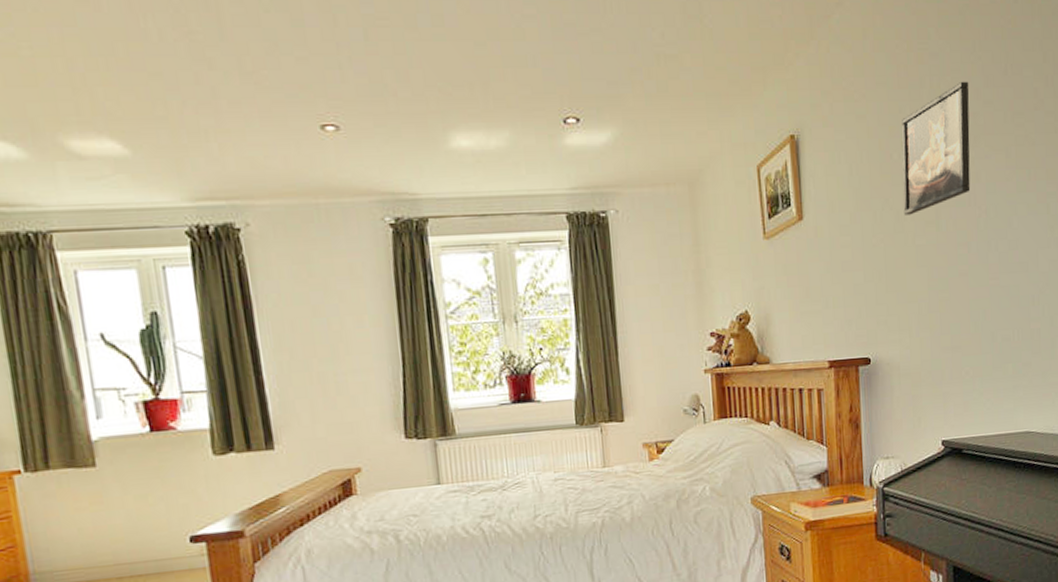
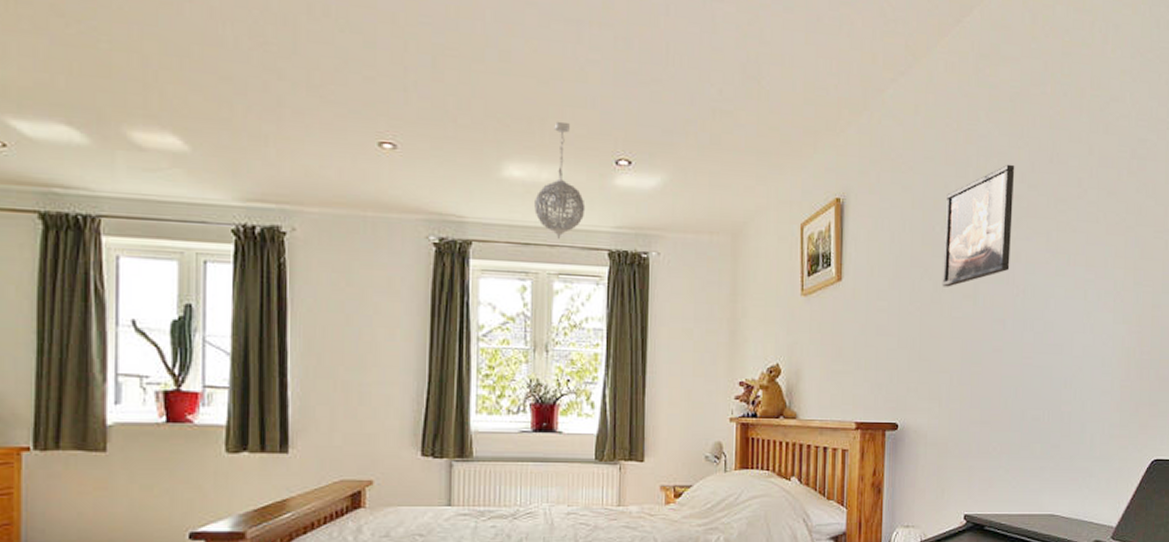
pendant light: none [486,84,539,206] -> present [534,121,586,239]

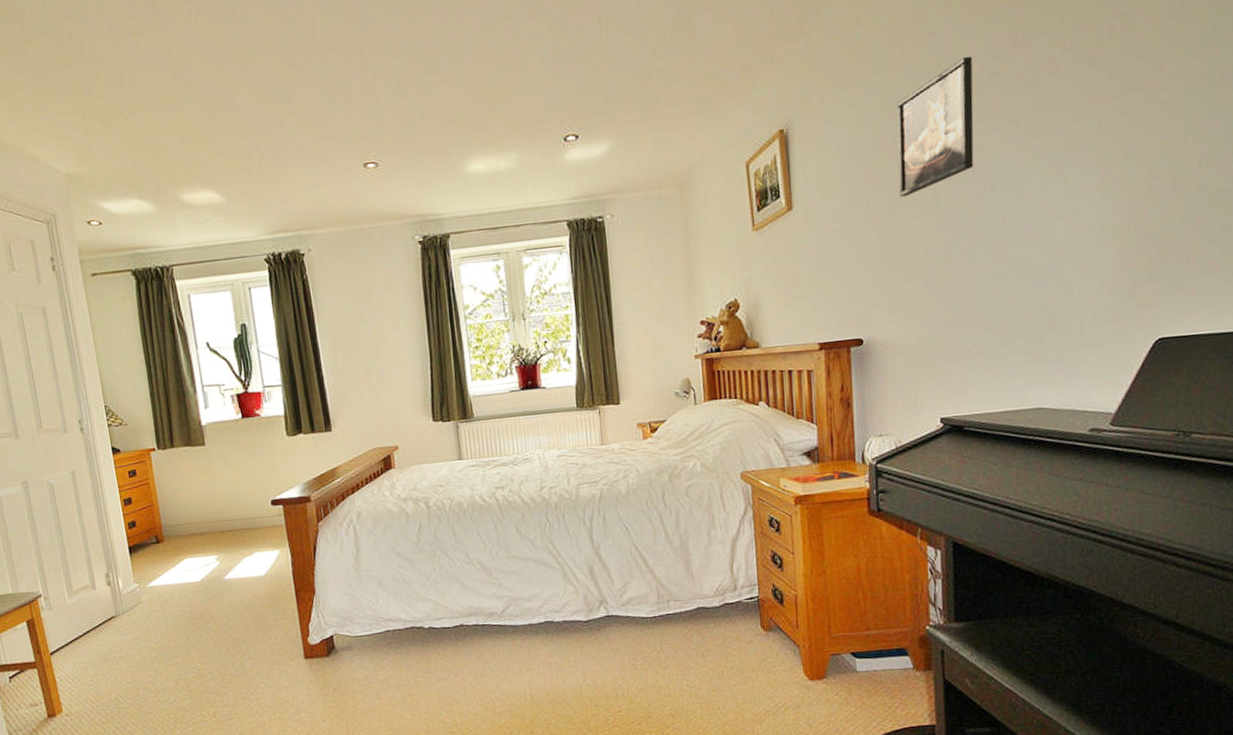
pendant light: present [534,121,586,239] -> none [497,112,543,219]

